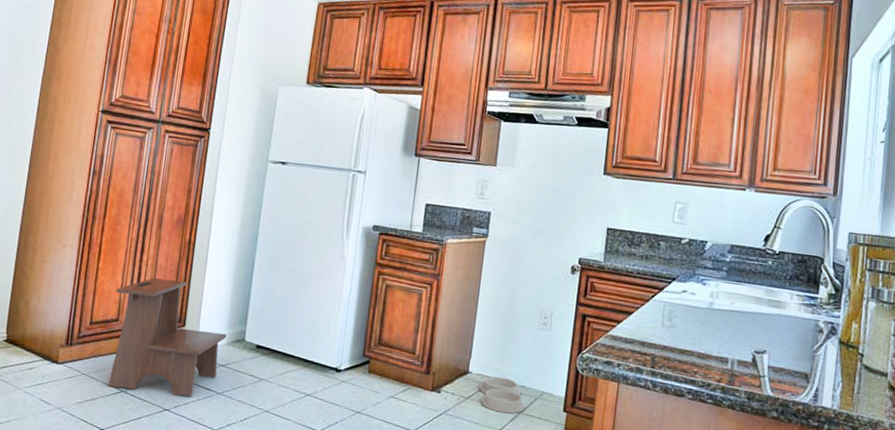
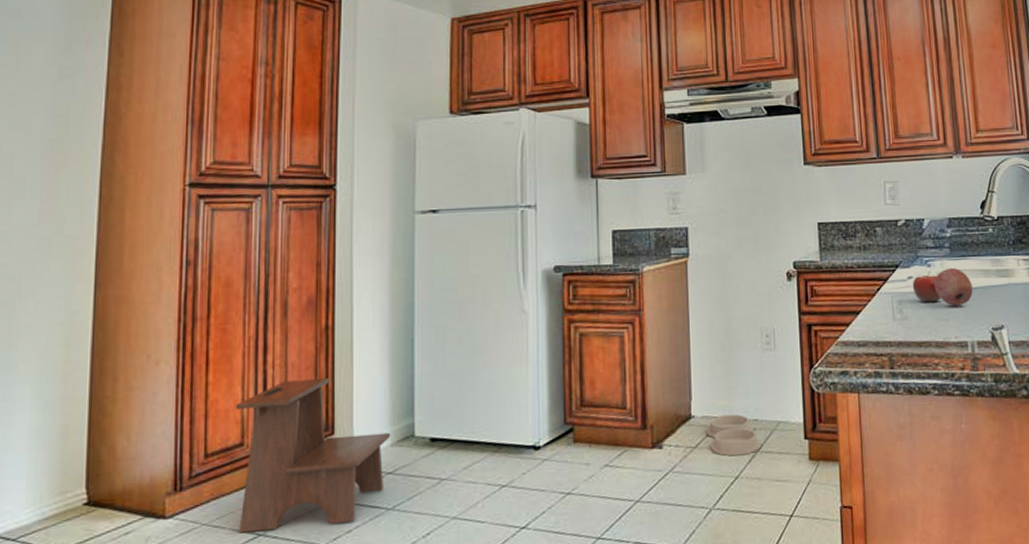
fruit: none [684,289,711,317] -> present [912,271,941,303]
fruit: none [705,289,743,326] -> present [934,267,973,307]

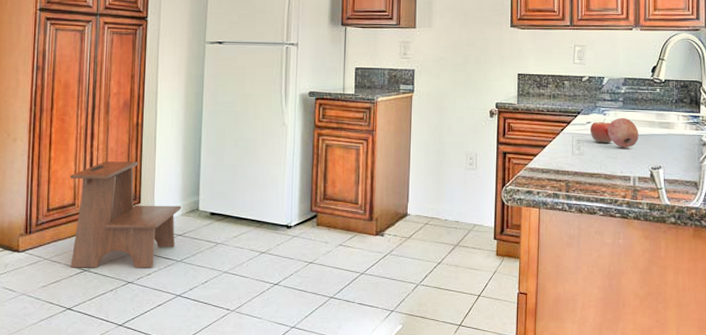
pet bowl: present [706,414,762,457] -> none [418,215,461,247]

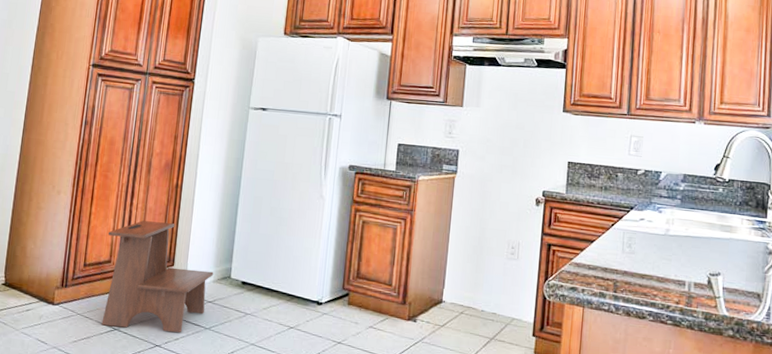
fruit: present [589,119,612,144] -> none [642,217,667,243]
fruit: present [607,117,639,148] -> none [662,216,697,250]

